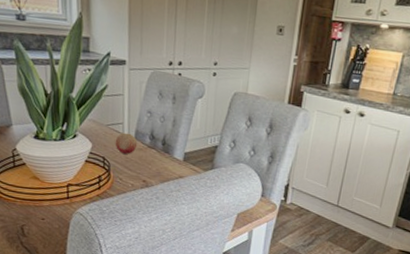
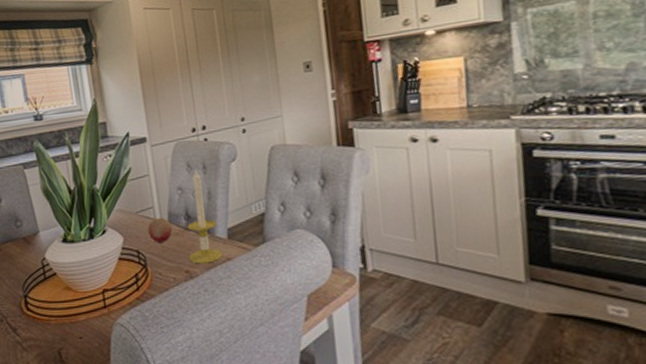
candle: none [148,98,177,178] -> present [188,169,223,264]

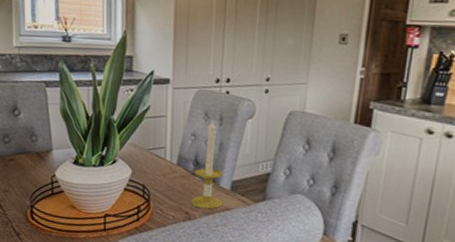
fruit: present [147,217,173,243] -> none [156,157,180,182]

